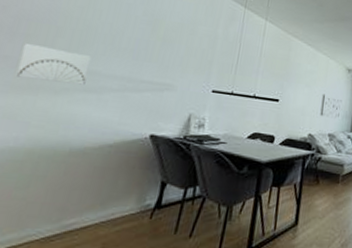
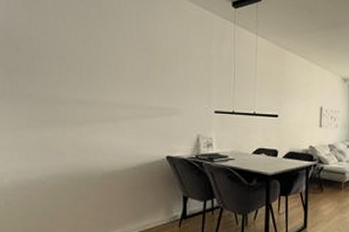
wall art: present [15,42,92,85] -> none [42,80,102,116]

